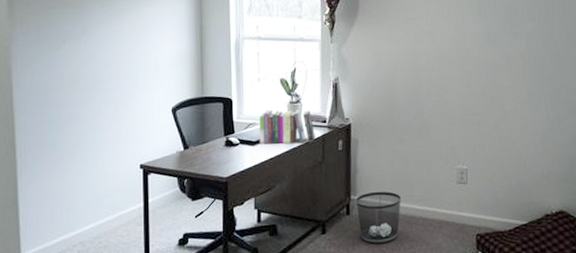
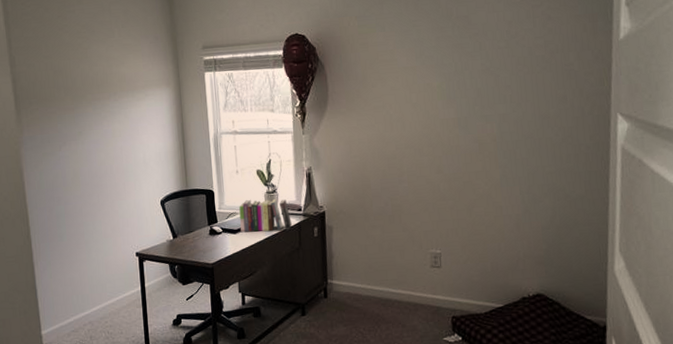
waste bin: present [355,191,402,244] -> none [332,275,377,325]

